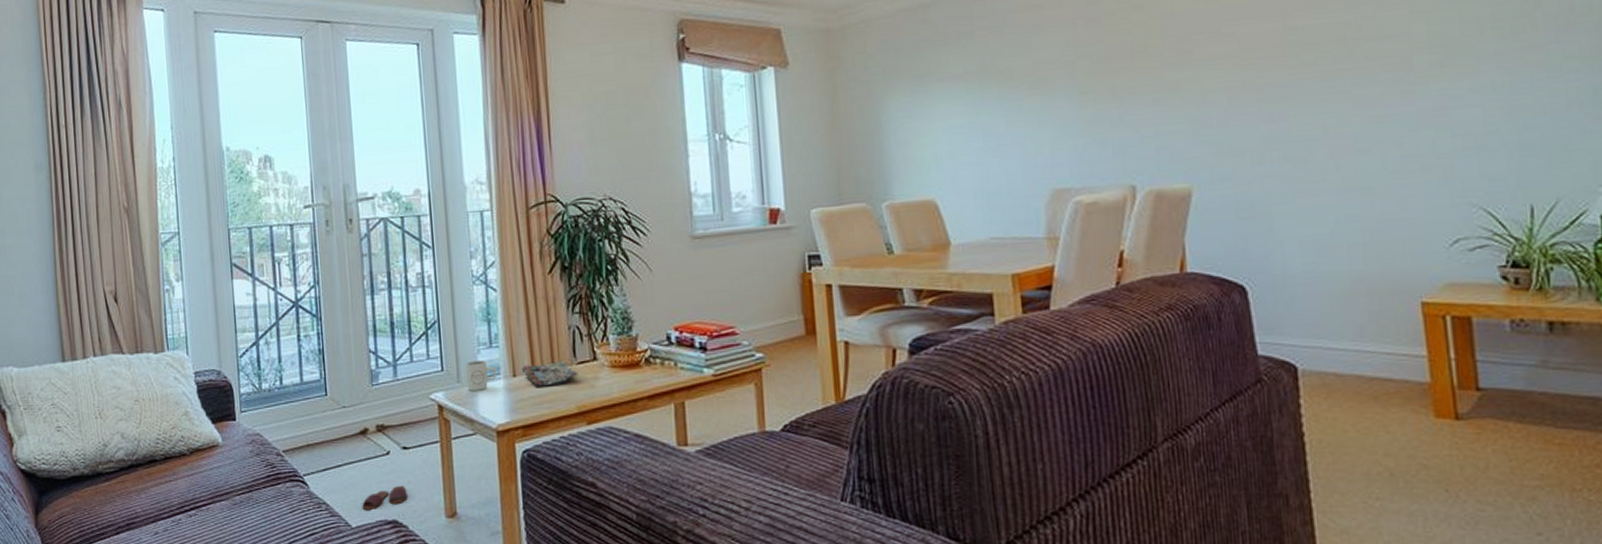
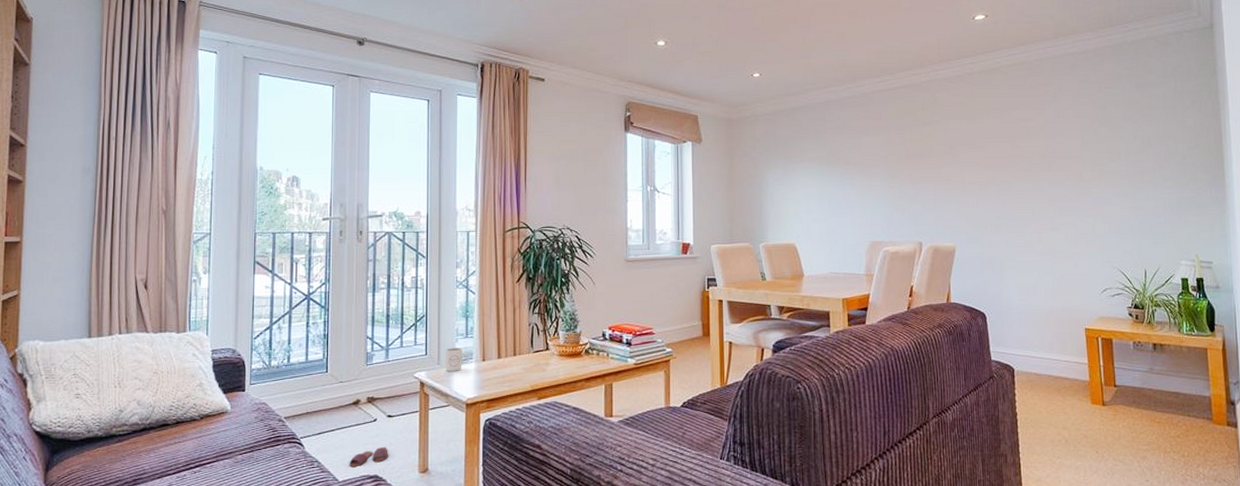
magazine: present [521,361,578,388] -> none [490,350,534,371]

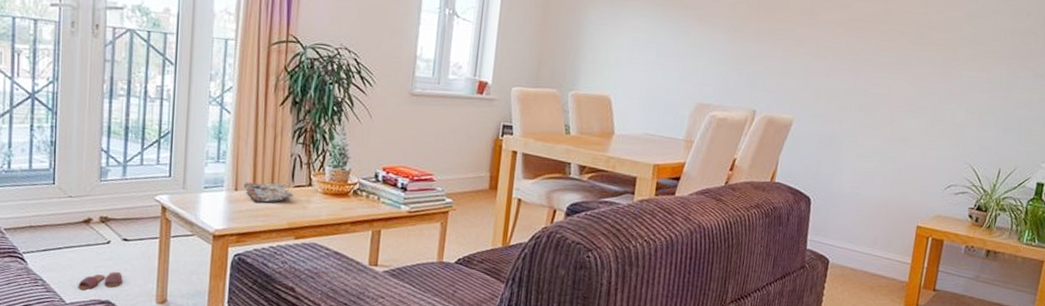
mug: present [445,347,469,371] -> none [191,171,220,199]
magazine: none [490,350,534,371] -> present [243,182,294,204]

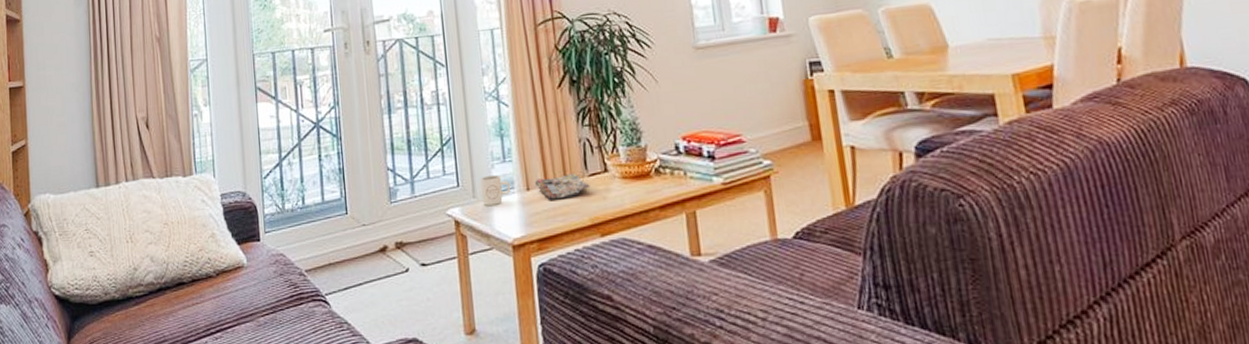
slippers: present [78,271,123,290] -> none [382,302,427,330]
mug: none [191,171,220,199] -> present [480,174,510,206]

